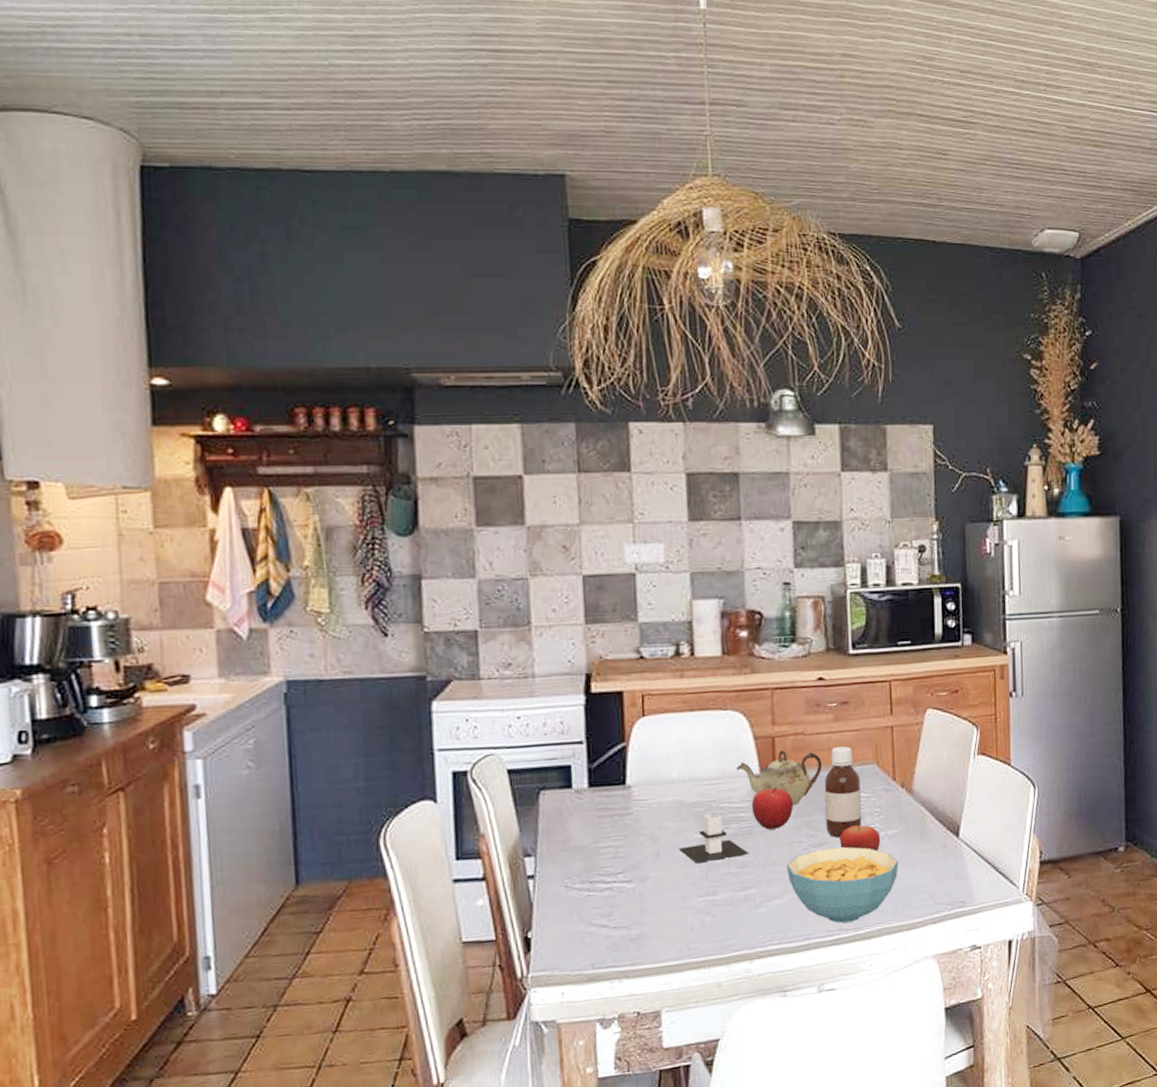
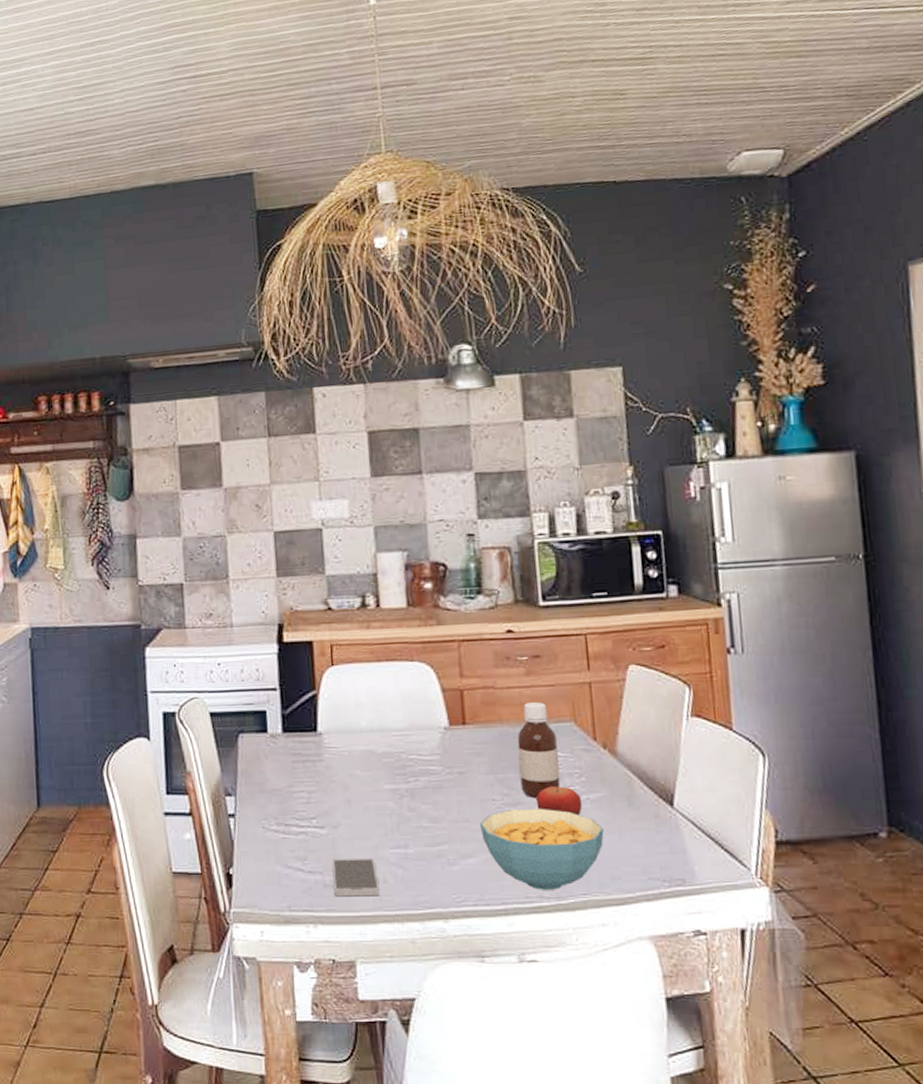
smartphone: none [638,908,687,950] -> present [332,859,380,897]
candle: present [679,813,749,864] -> none [370,765,441,815]
teapot: present [736,750,823,805] -> none [424,704,515,760]
fruit: present [752,786,794,830] -> none [442,741,486,785]

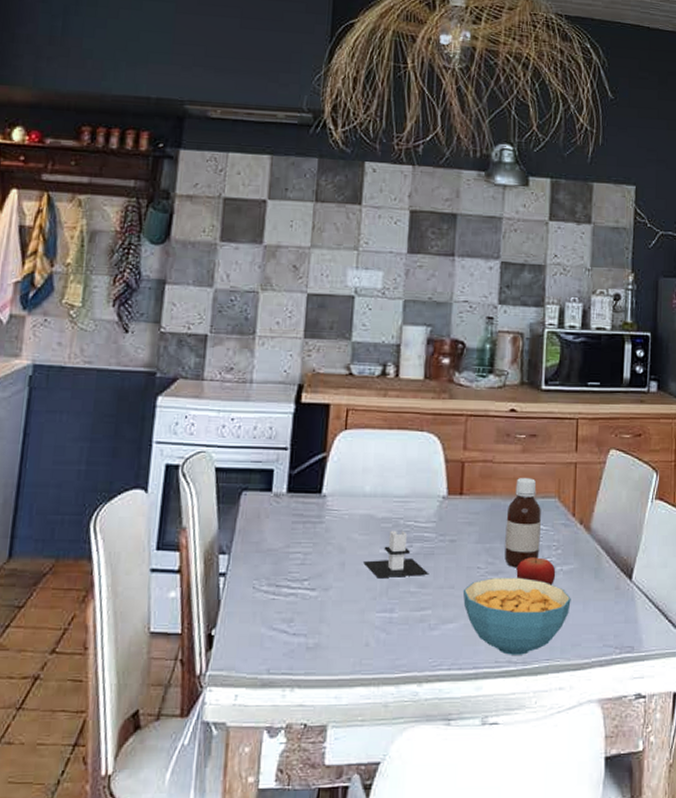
smartphone: present [332,859,380,897] -> none [315,622,361,660]
candle: none [370,765,441,815] -> present [363,530,429,579]

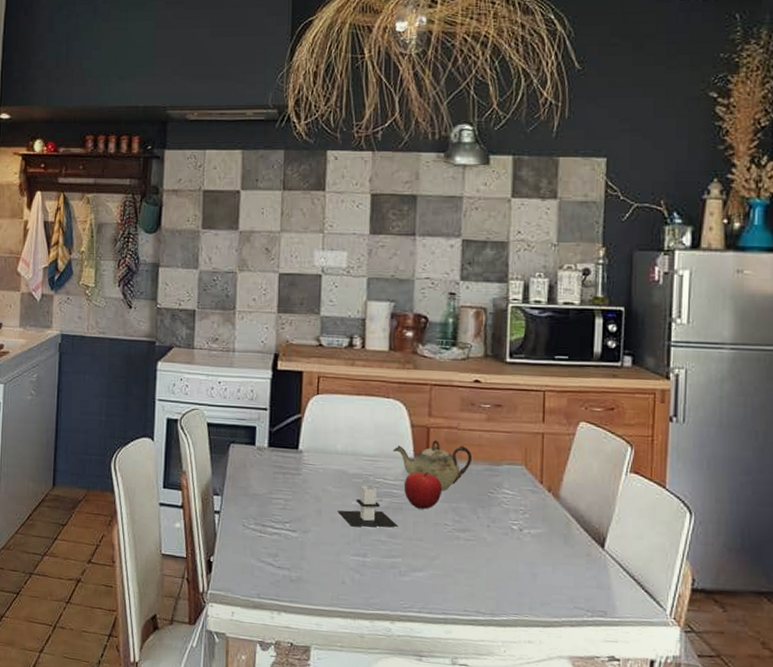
teapot: none [425,476,507,530] -> present [393,440,473,490]
fruit: none [436,510,476,552] -> present [405,471,443,509]
cereal bowl: present [463,577,571,655] -> none [431,534,540,607]
bottle: present [504,478,541,568] -> none [471,445,507,528]
fruit: present [516,554,556,585] -> none [483,517,524,547]

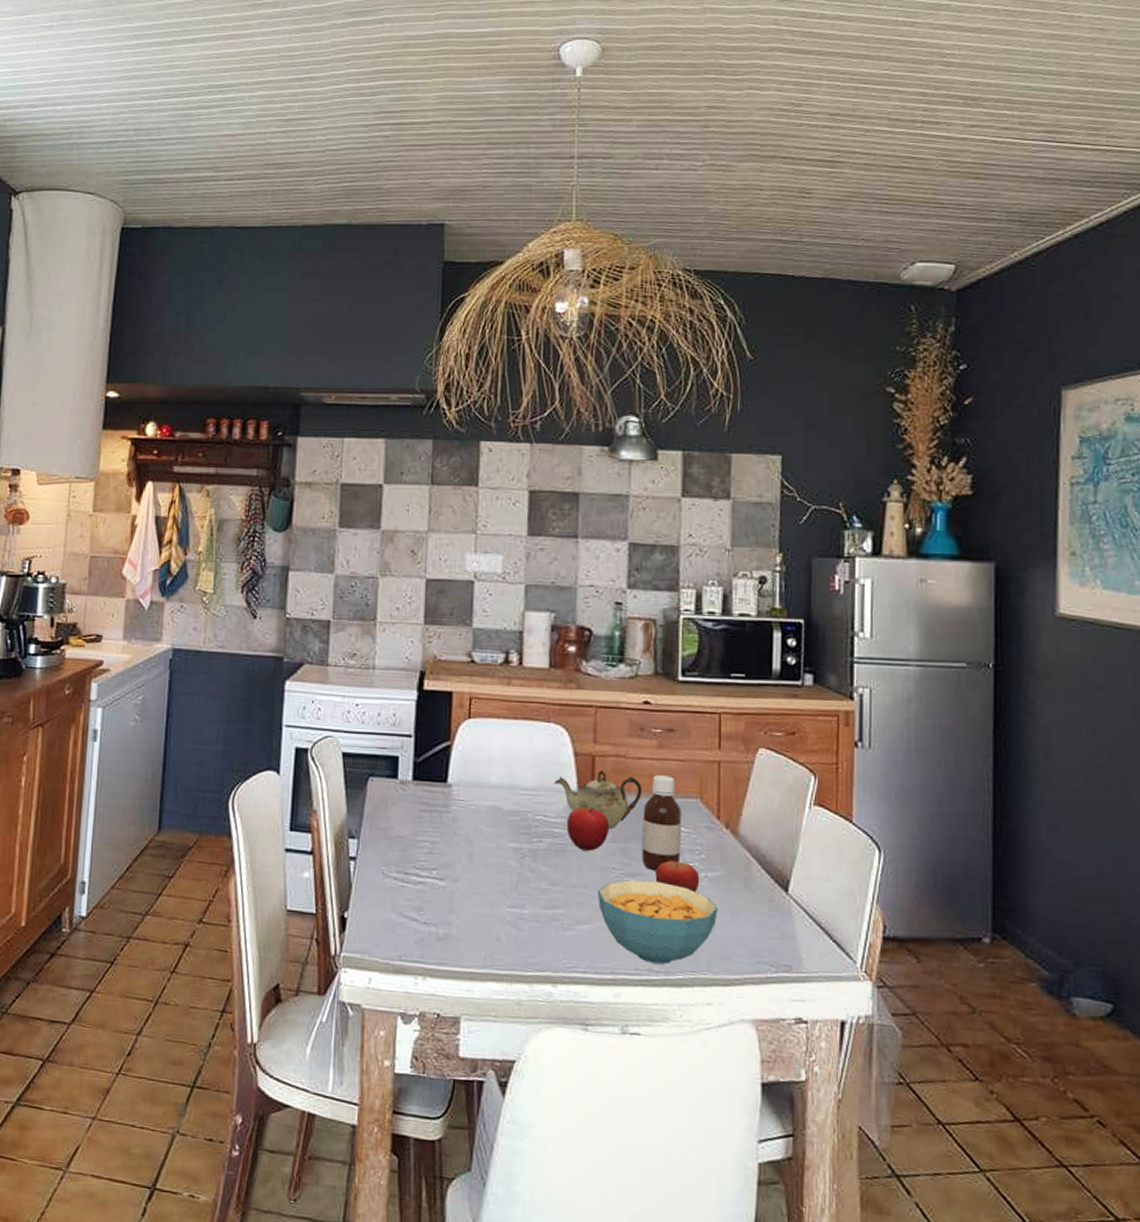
candle: present [338,485,399,527] -> none [492,824,561,873]
cereal bowl: none [431,534,540,607] -> present [597,880,718,964]
bottle: none [471,445,507,528] -> present [642,775,681,872]
fruit: none [483,517,524,547] -> present [655,858,700,893]

